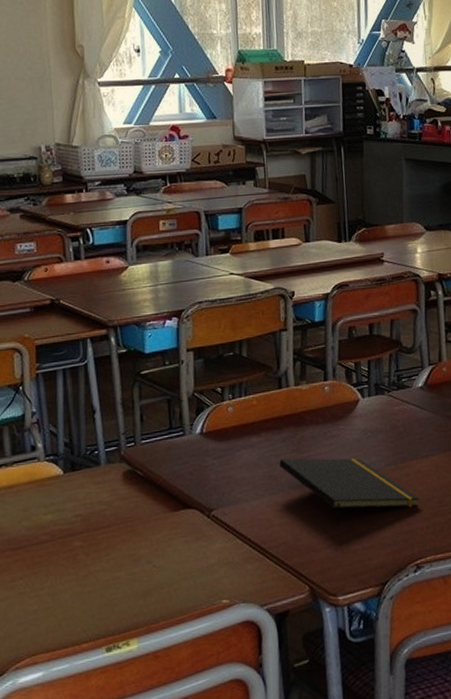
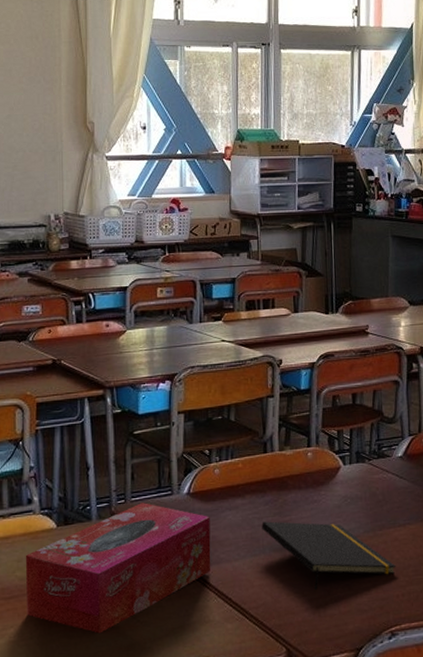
tissue box: none [31,444,229,581] -> present [25,503,211,634]

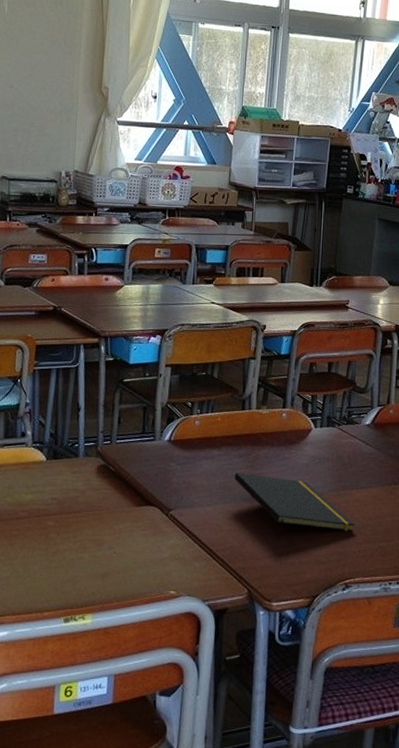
tissue box: present [25,503,211,634] -> none [13,445,188,560]

